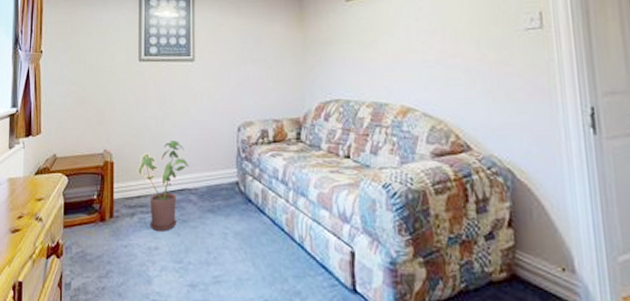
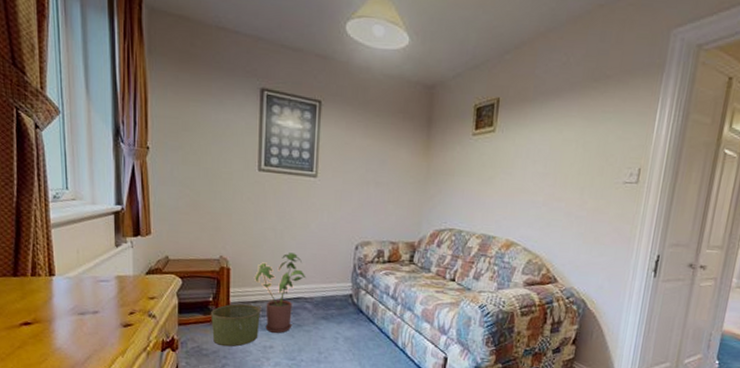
basket: none [94,199,144,249] -> present [210,303,261,347]

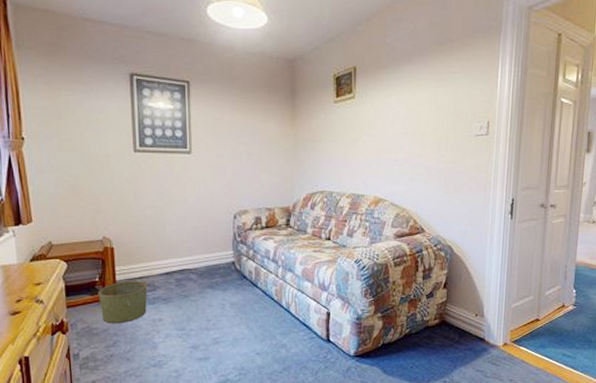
house plant: present [255,252,306,333] -> none [139,227,189,306]

